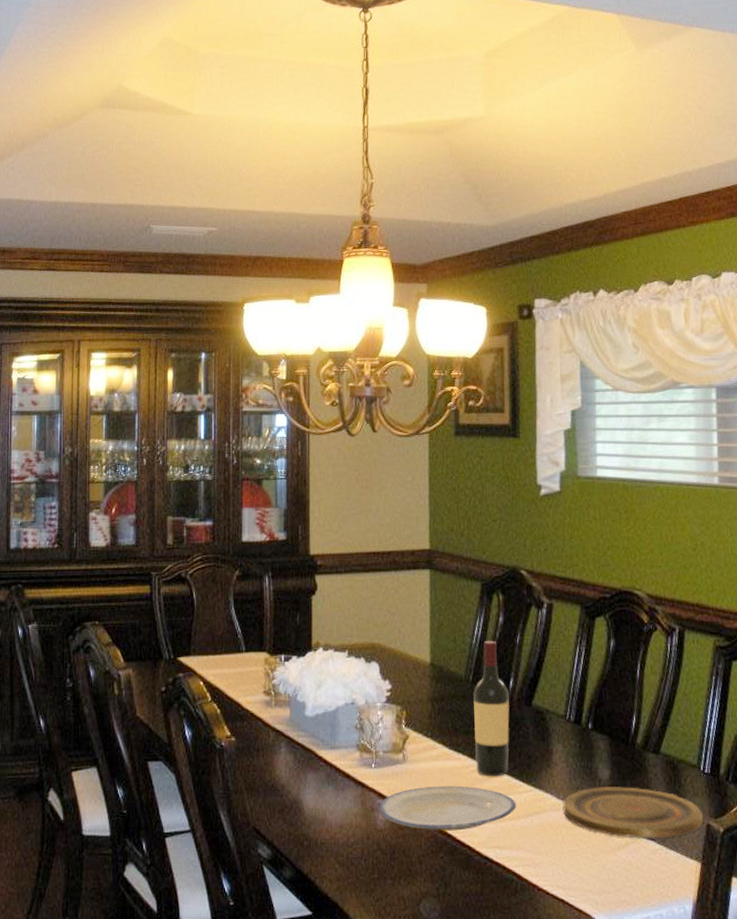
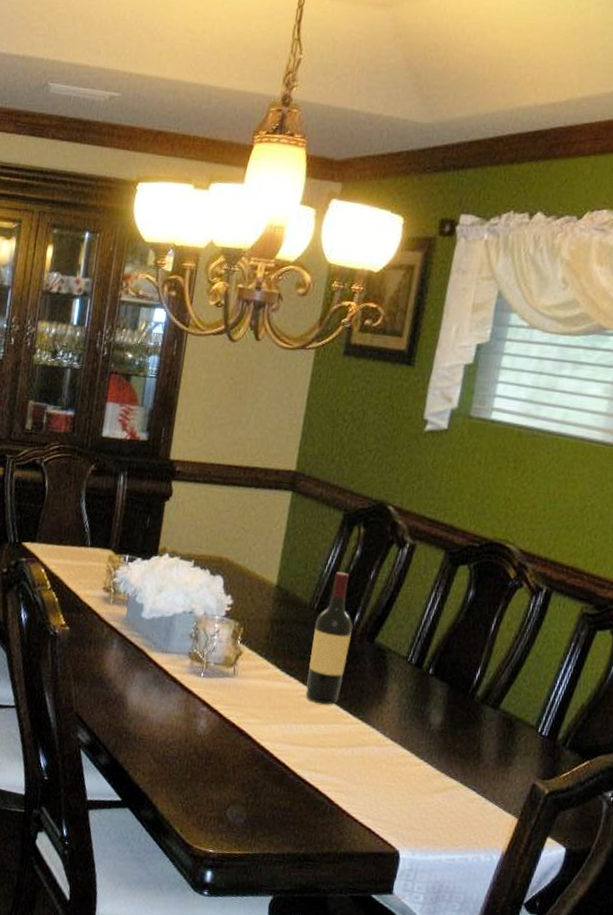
plate: present [379,786,517,831] -> none [202,702,340,750]
plate: present [563,786,703,838] -> none [386,730,531,790]

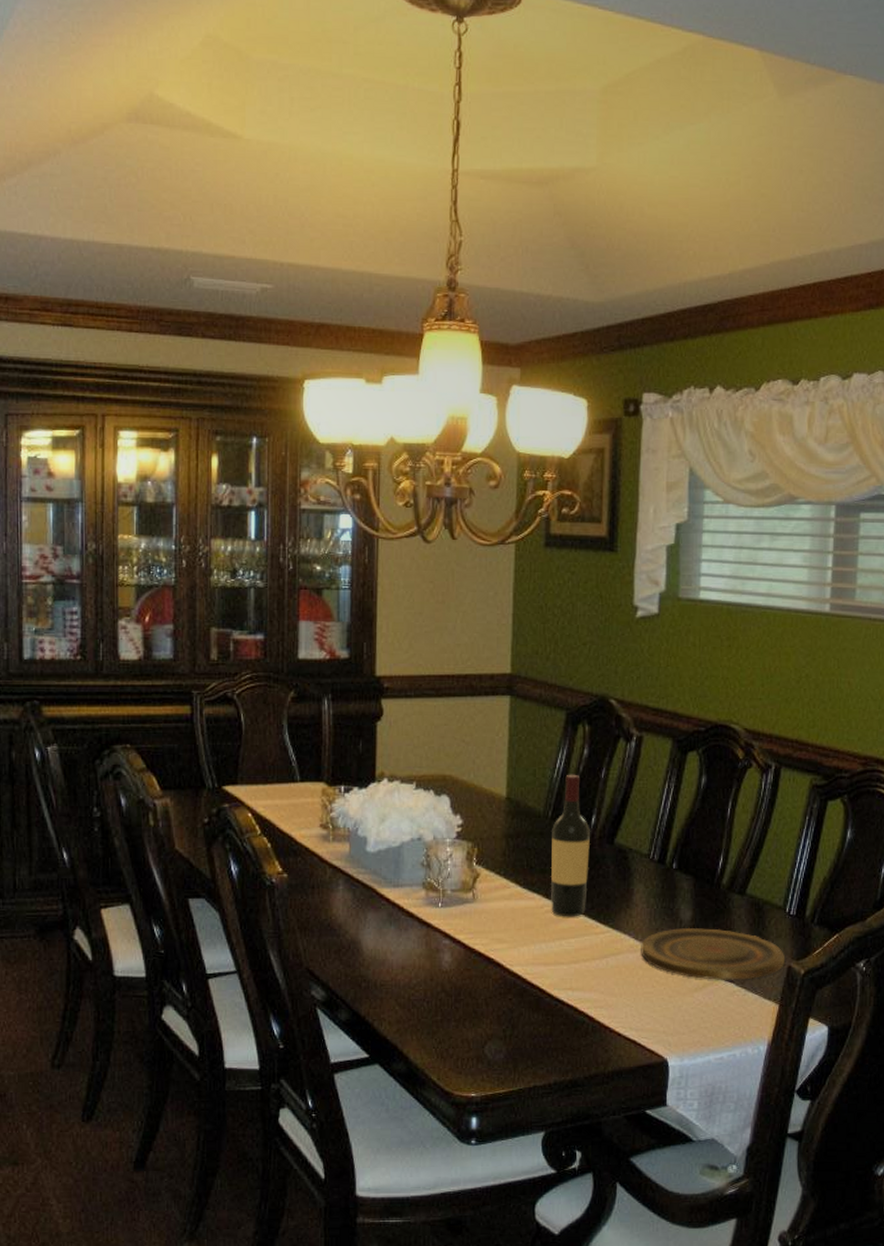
plate: none [386,730,531,790] -> present [641,927,784,980]

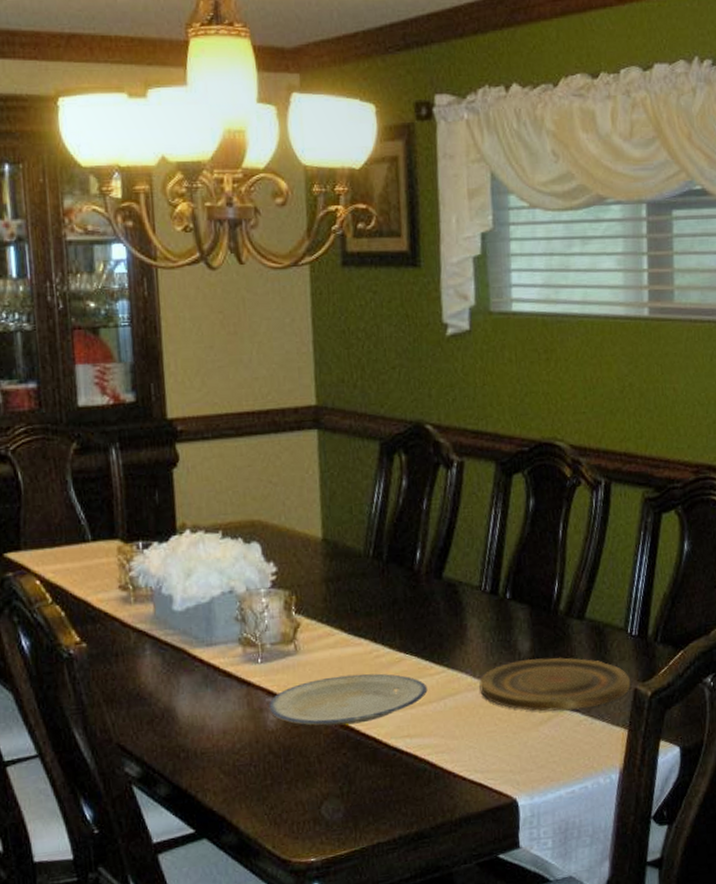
plate: none [445,926,592,972] -> present [269,673,428,726]
wine bottle: present [550,774,590,917] -> none [375,507,418,661]

